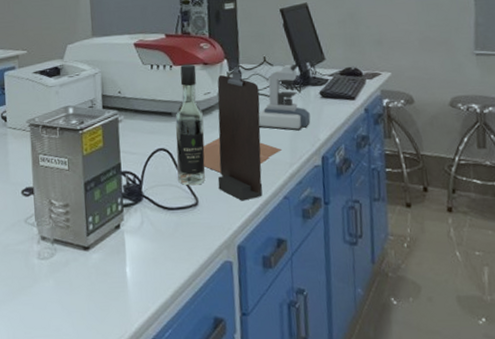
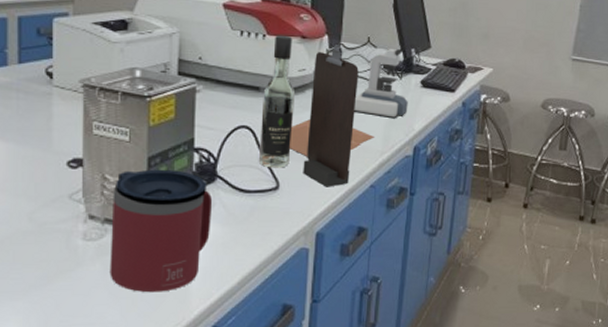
beverage cup: none [58,192,142,307] -> present [110,169,213,293]

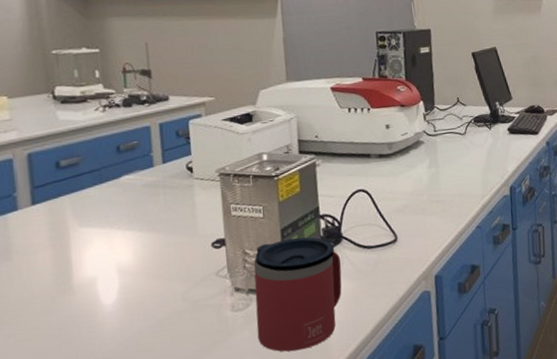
bottle: present [258,35,296,168] -> none [373,106,404,224]
papers: present [290,119,375,156] -> none [401,176,475,209]
clipboard: present [303,45,359,187] -> none [414,108,458,234]
microscope: present [354,44,408,119] -> none [453,99,500,165]

